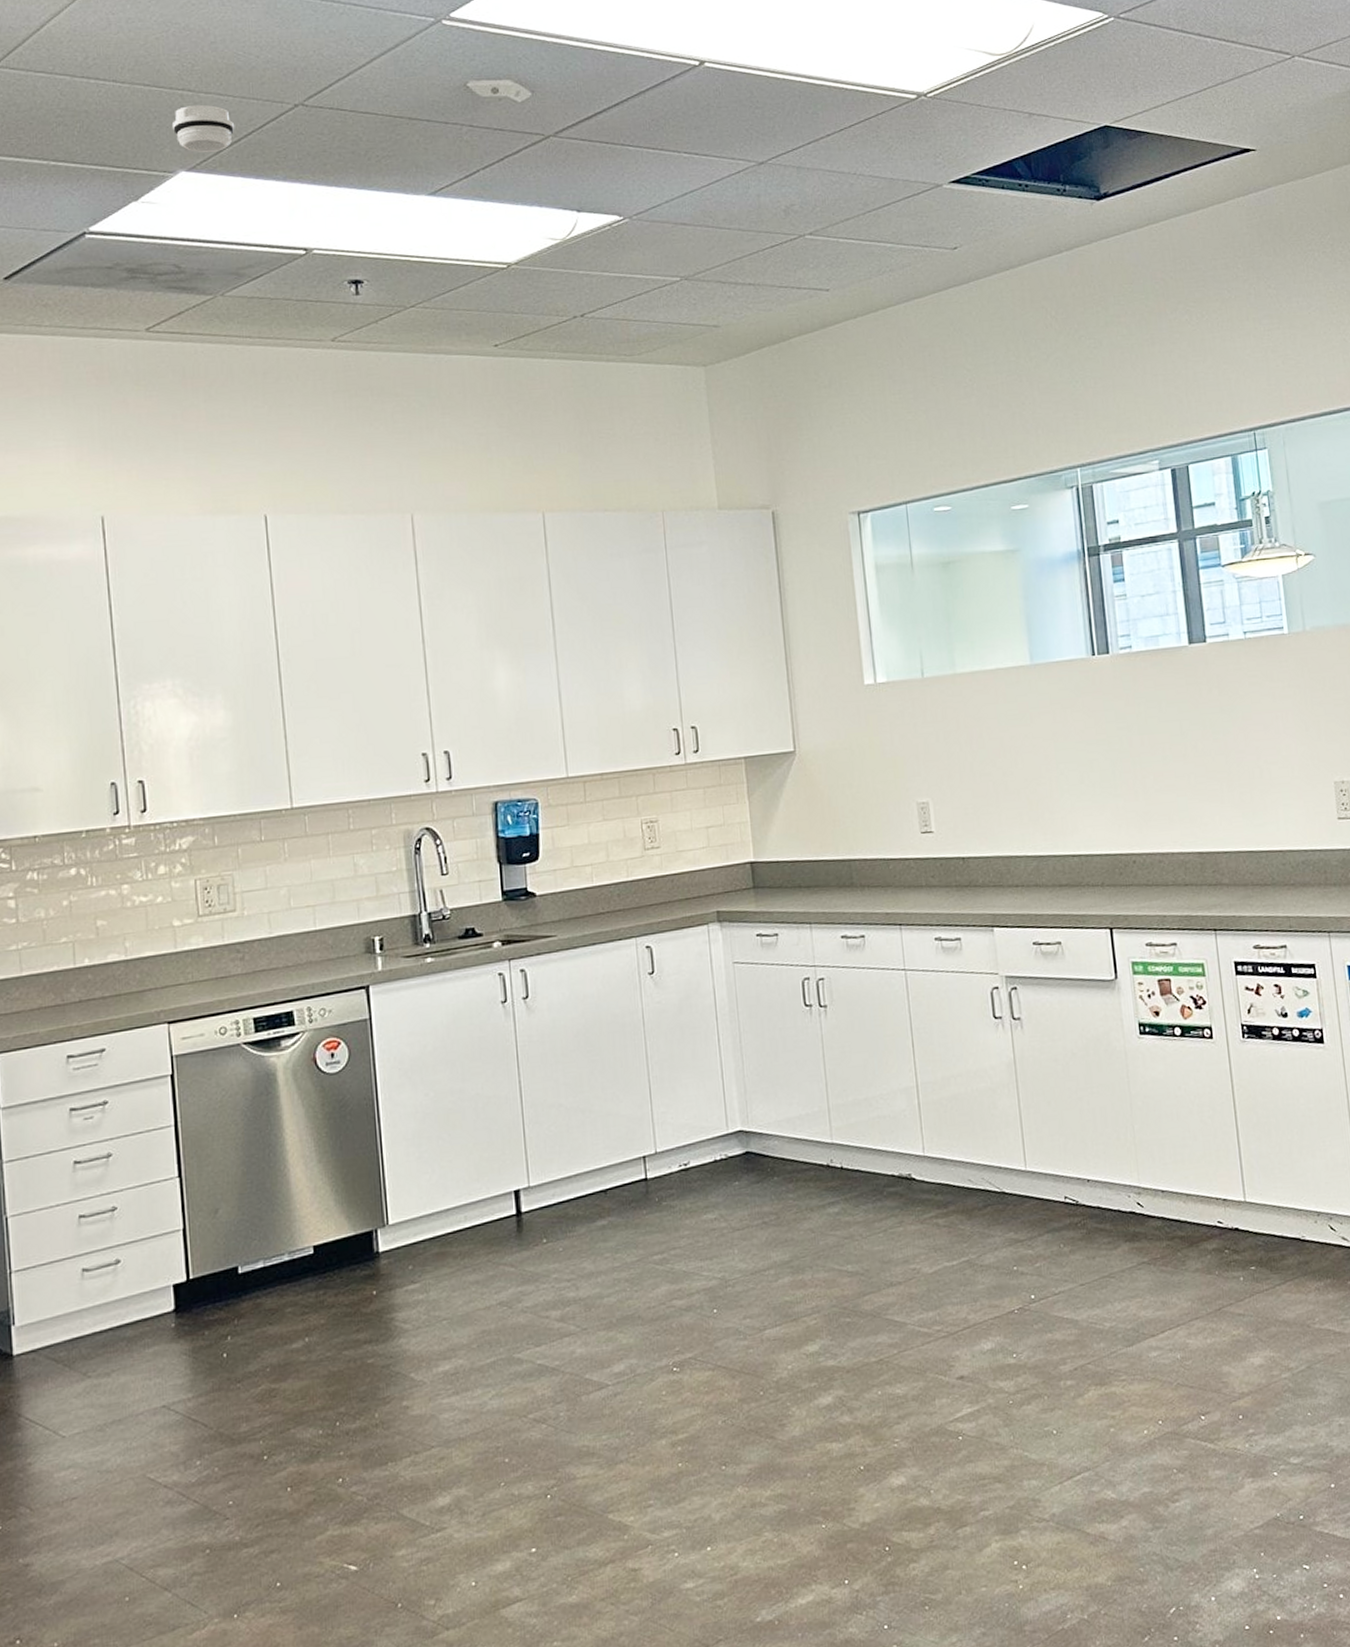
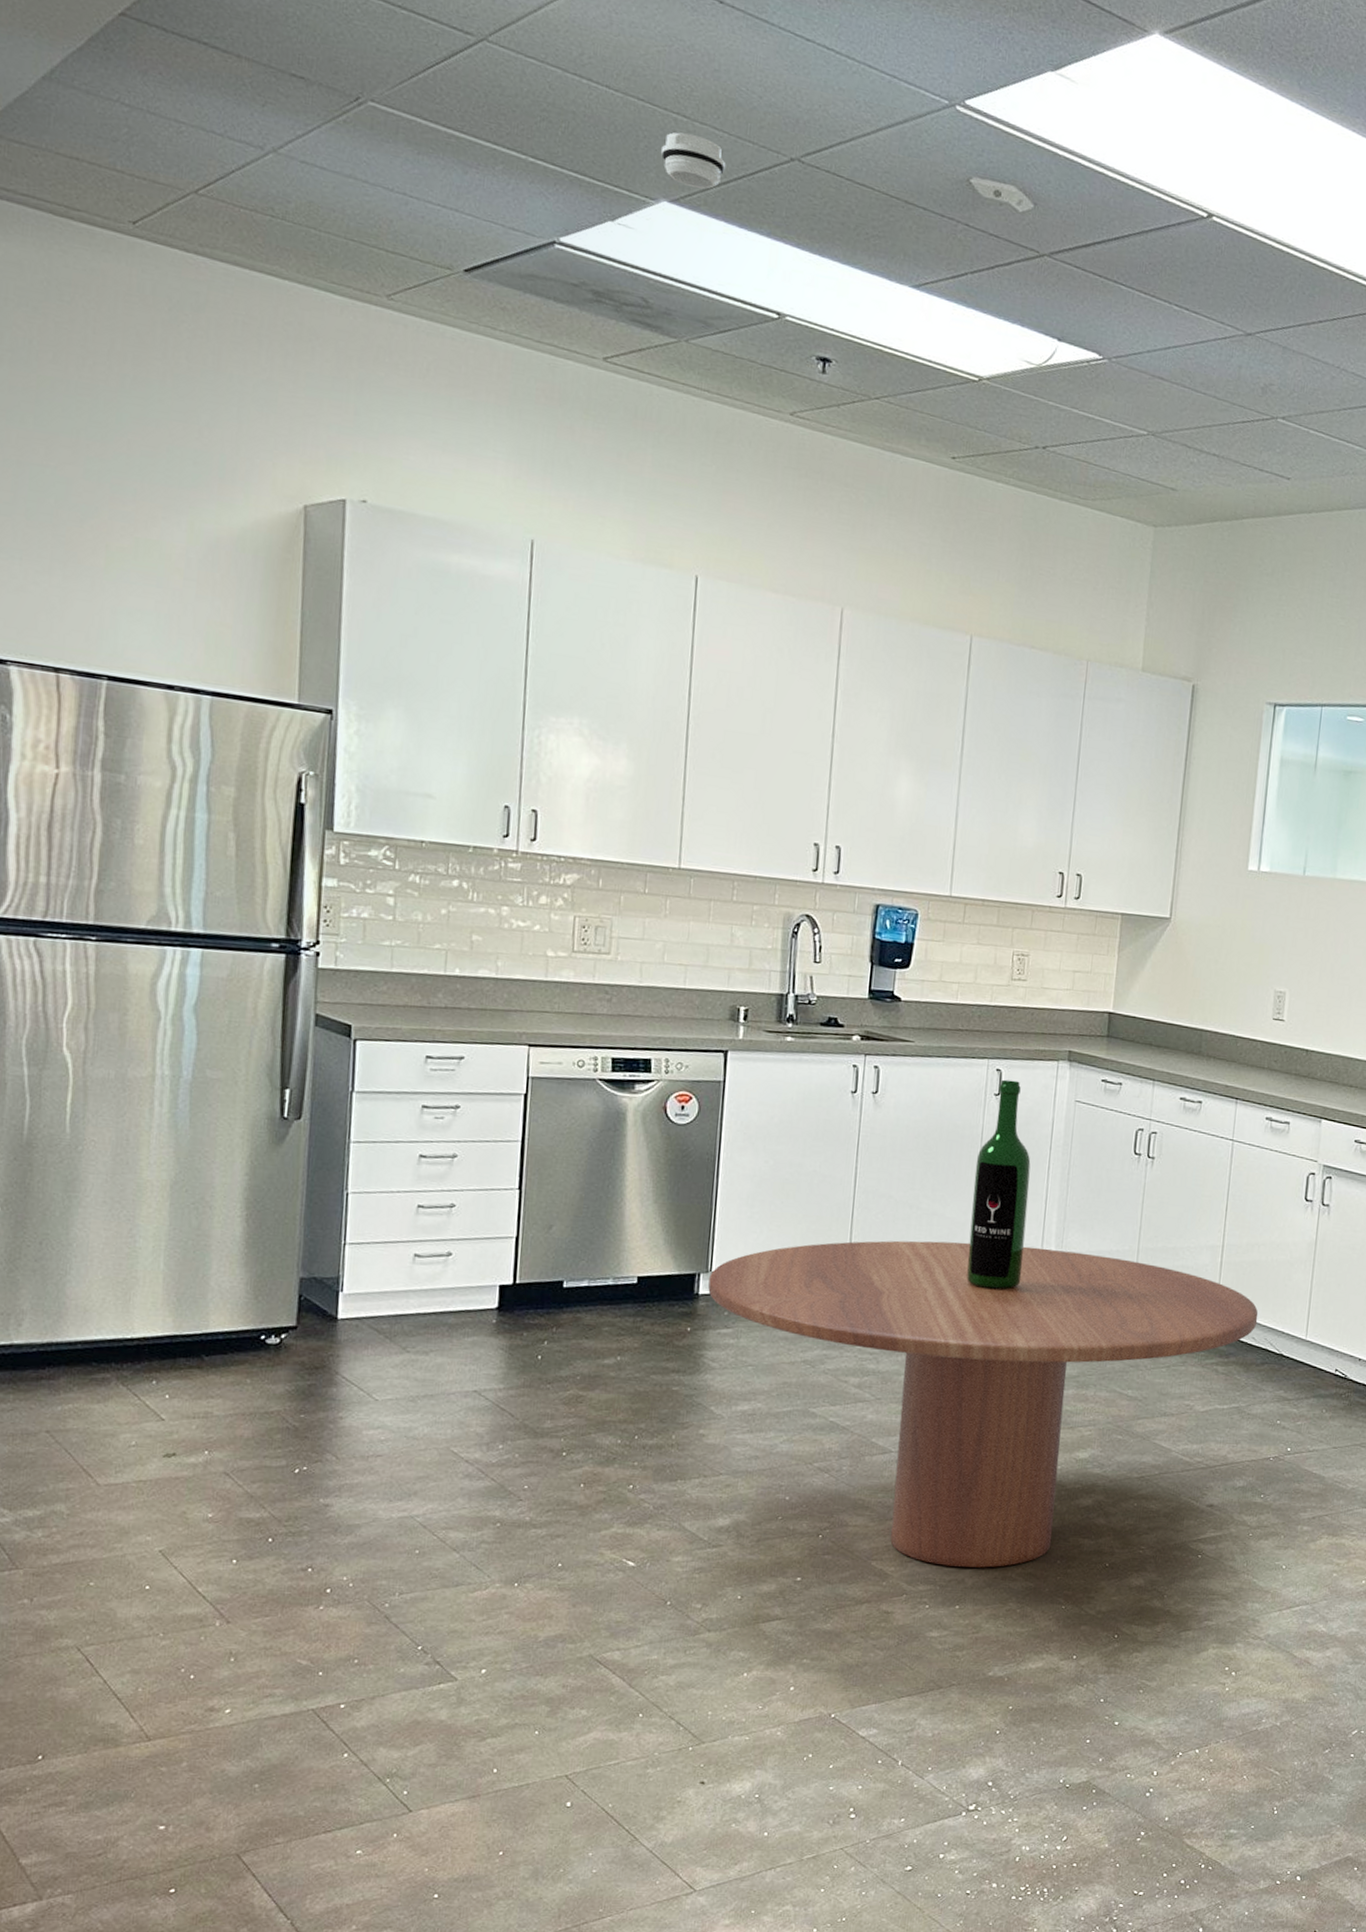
dining table: none [387,954,971,1504] -> present [708,1079,1259,1568]

